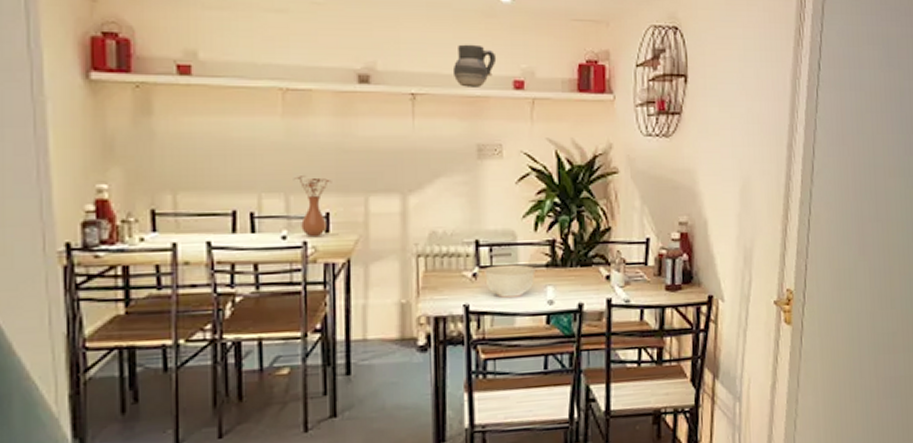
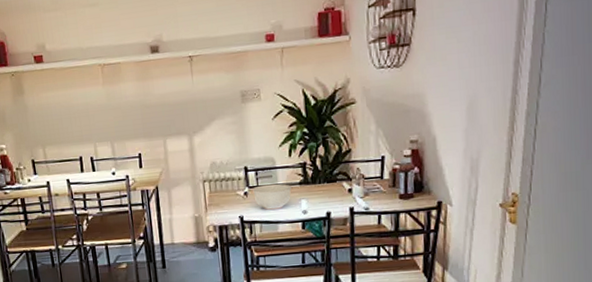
vase: present [293,176,332,238] -> none [115,128,141,173]
ceramic jug: present [452,44,497,87] -> none [218,8,251,46]

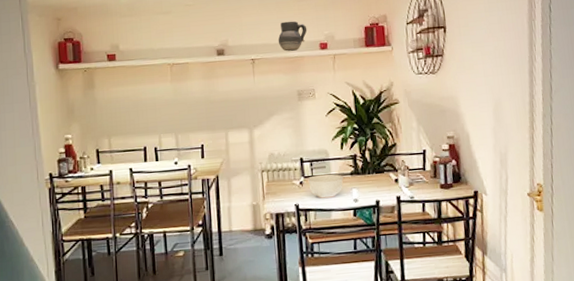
ceramic jug: none [218,8,251,46] -> present [278,21,307,52]

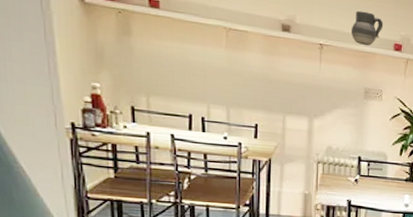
bowl: present [307,174,344,199] -> none [362,175,398,200]

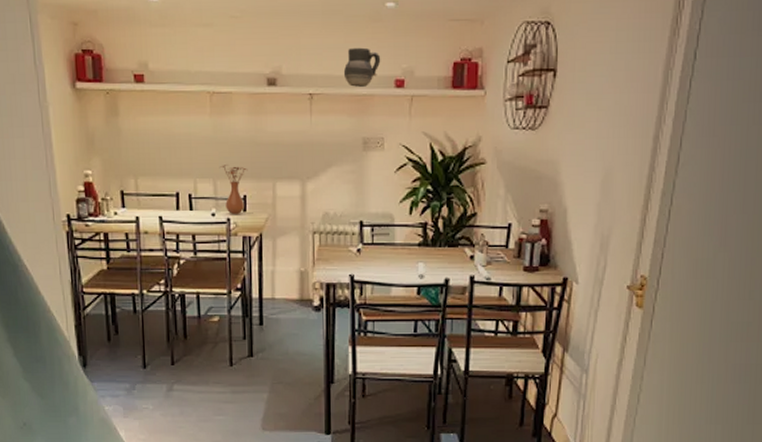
vase: none [233,95,260,141] -> present [219,165,248,215]

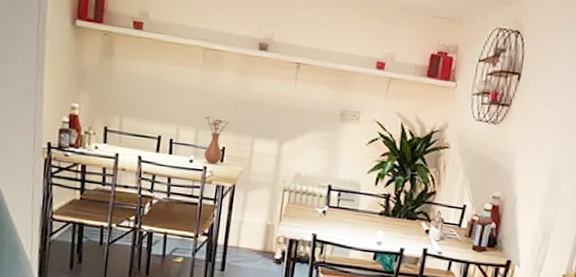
ceramic jug: present [343,47,381,87] -> none [330,27,367,64]

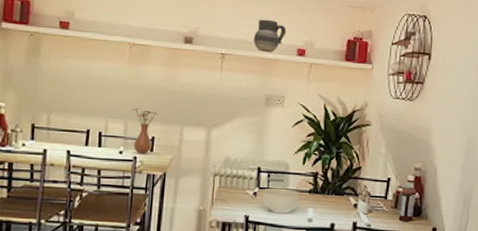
ceramic jug: none [330,27,367,64] -> present [253,19,287,52]
bowl: none [331,206,371,235] -> present [261,187,301,215]

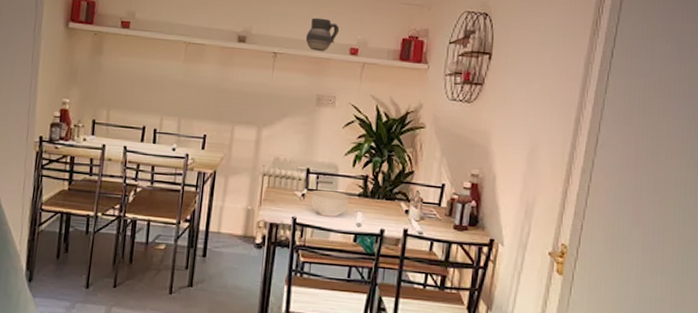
vase: present [131,108,159,155] -> none [185,106,211,152]

